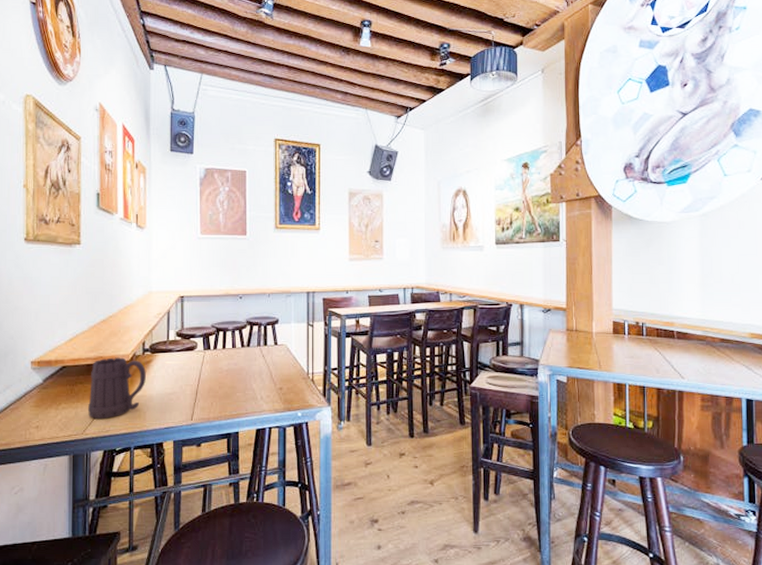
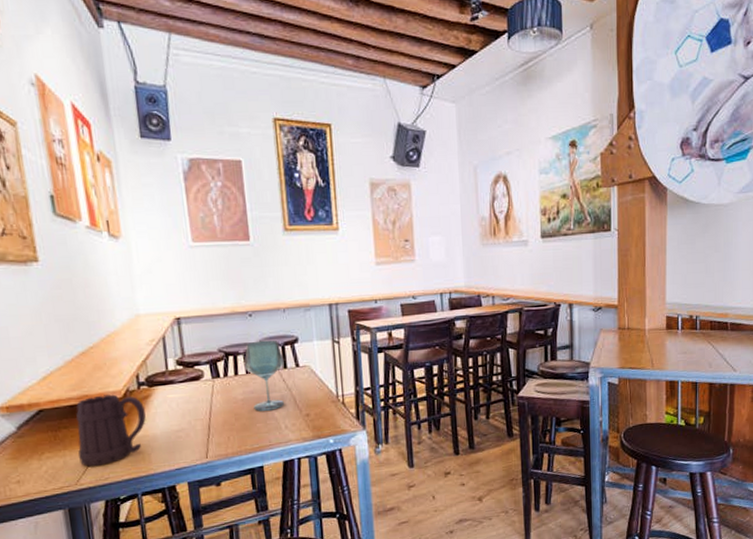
wine glass: none [231,320,265,382] -> present [244,340,284,411]

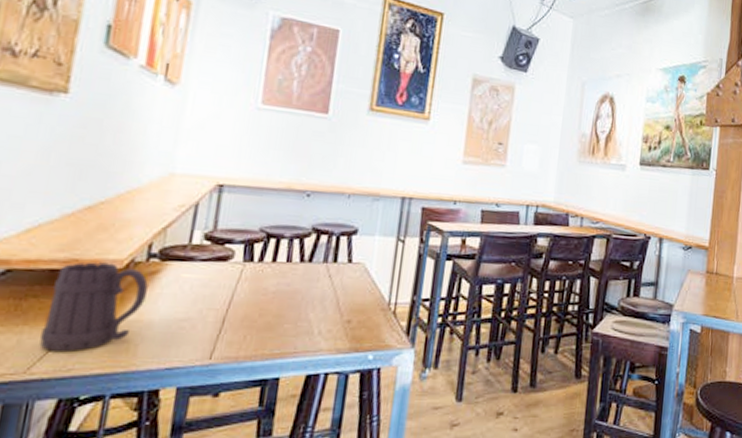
wine glass: present [244,340,284,411] -> none [285,225,336,310]

